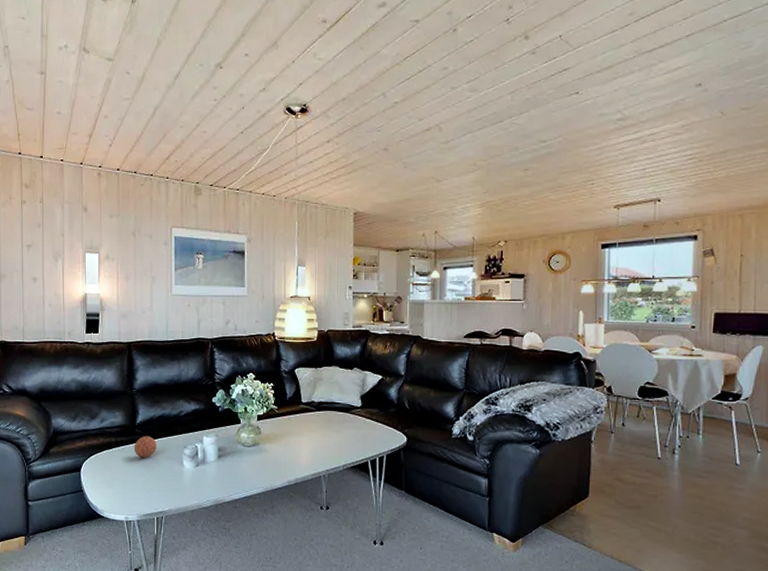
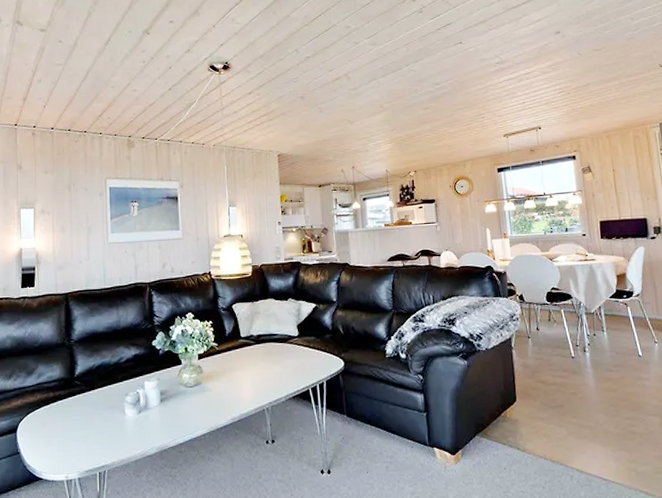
decorative ball: present [134,436,156,458] -> none [73,387,97,410]

